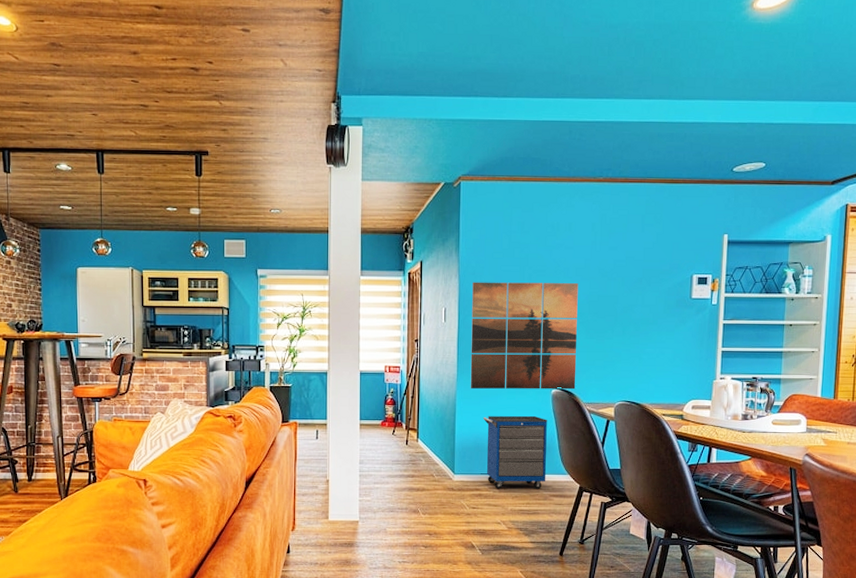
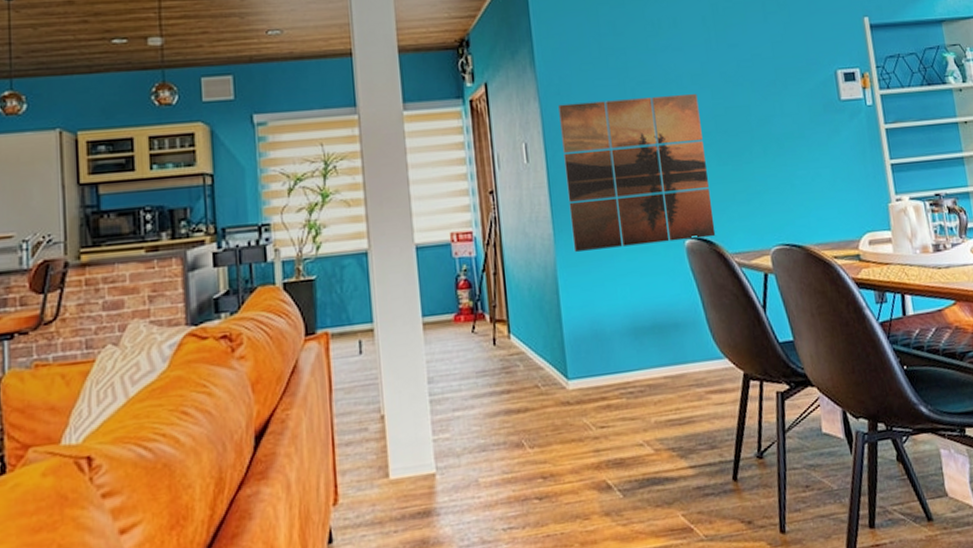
cabinet: present [483,415,547,490] -> none [598,279,697,394]

